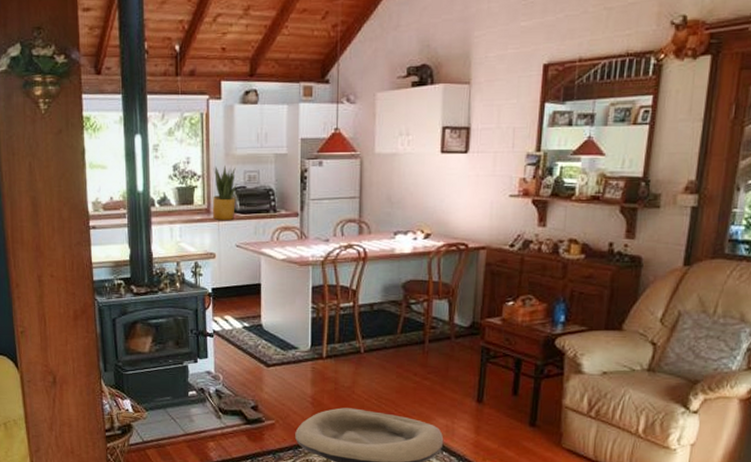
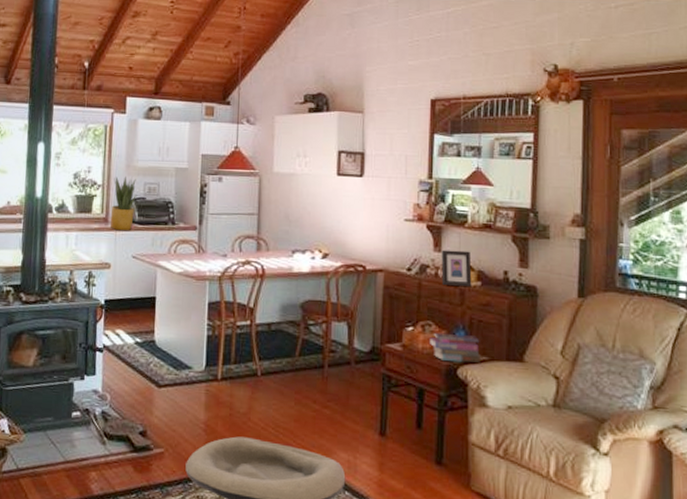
books: none [528,305,580,333] -> present [428,332,480,363]
picture frame: none [544,224,576,261] -> present [441,250,472,287]

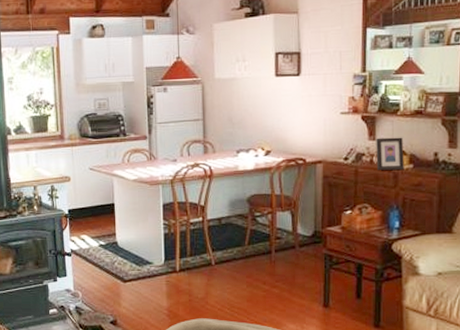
planter: present [110,176,137,231] -> none [65,94,88,146]
books: present [428,332,480,363] -> none [365,213,413,238]

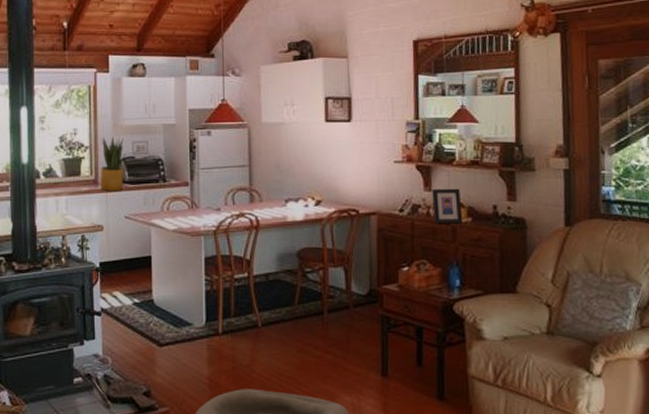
planter: none [65,94,88,146] -> present [100,136,125,192]

